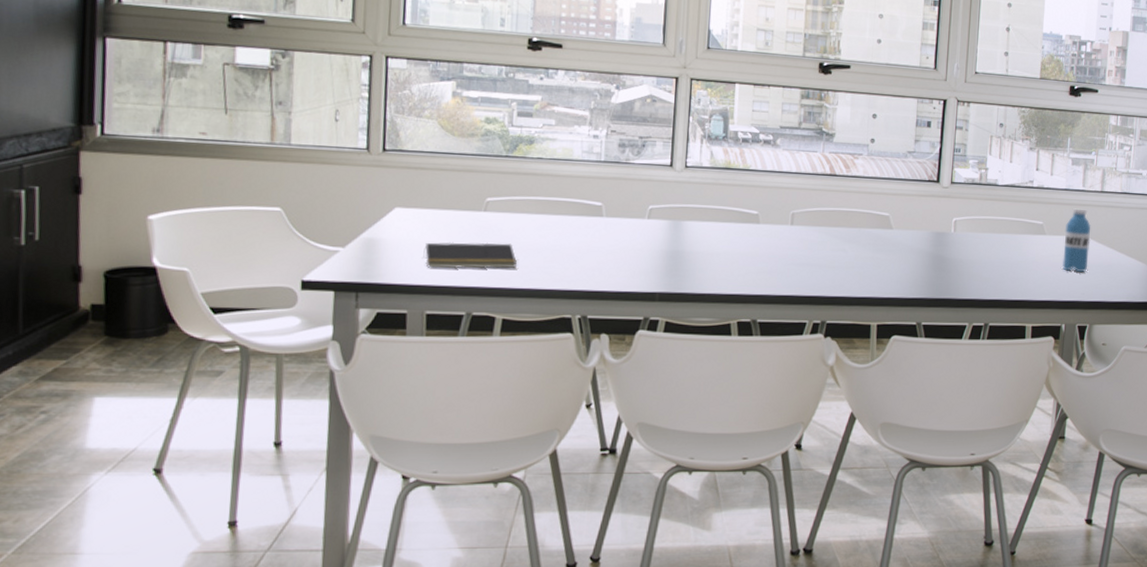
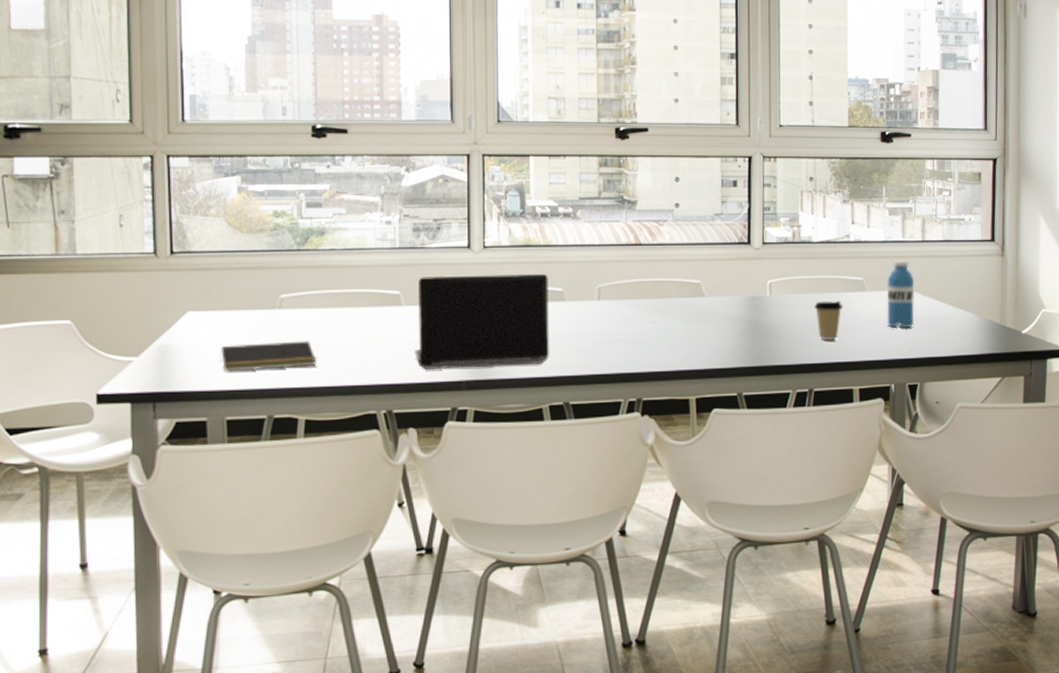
laptop computer: none [612,191,745,282] -> present [415,274,549,370]
coffee cup: none [995,241,1023,279] -> present [814,301,843,340]

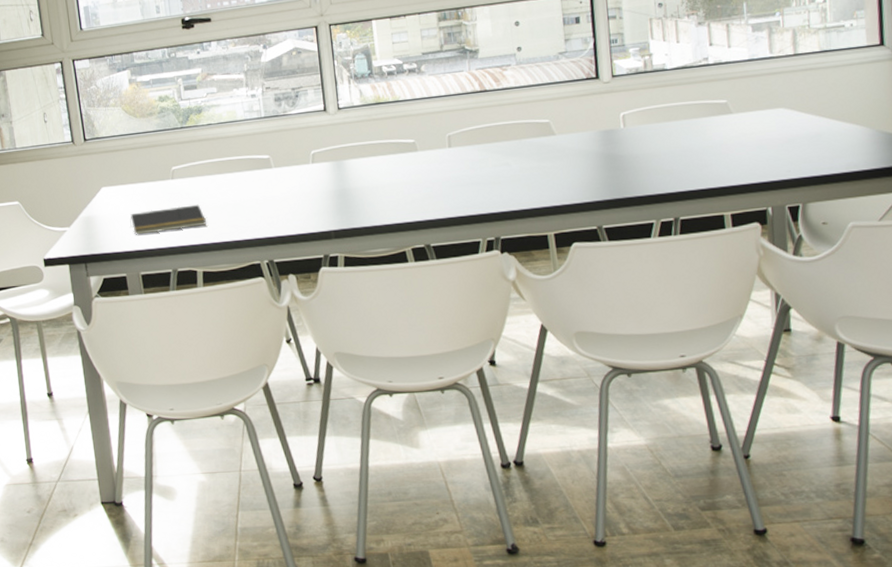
laptop computer: present [415,274,549,370] -> none [284,128,407,223]
coffee cup: present [814,301,843,340] -> none [674,126,707,168]
water bottle: present [886,261,915,328] -> none [755,77,791,149]

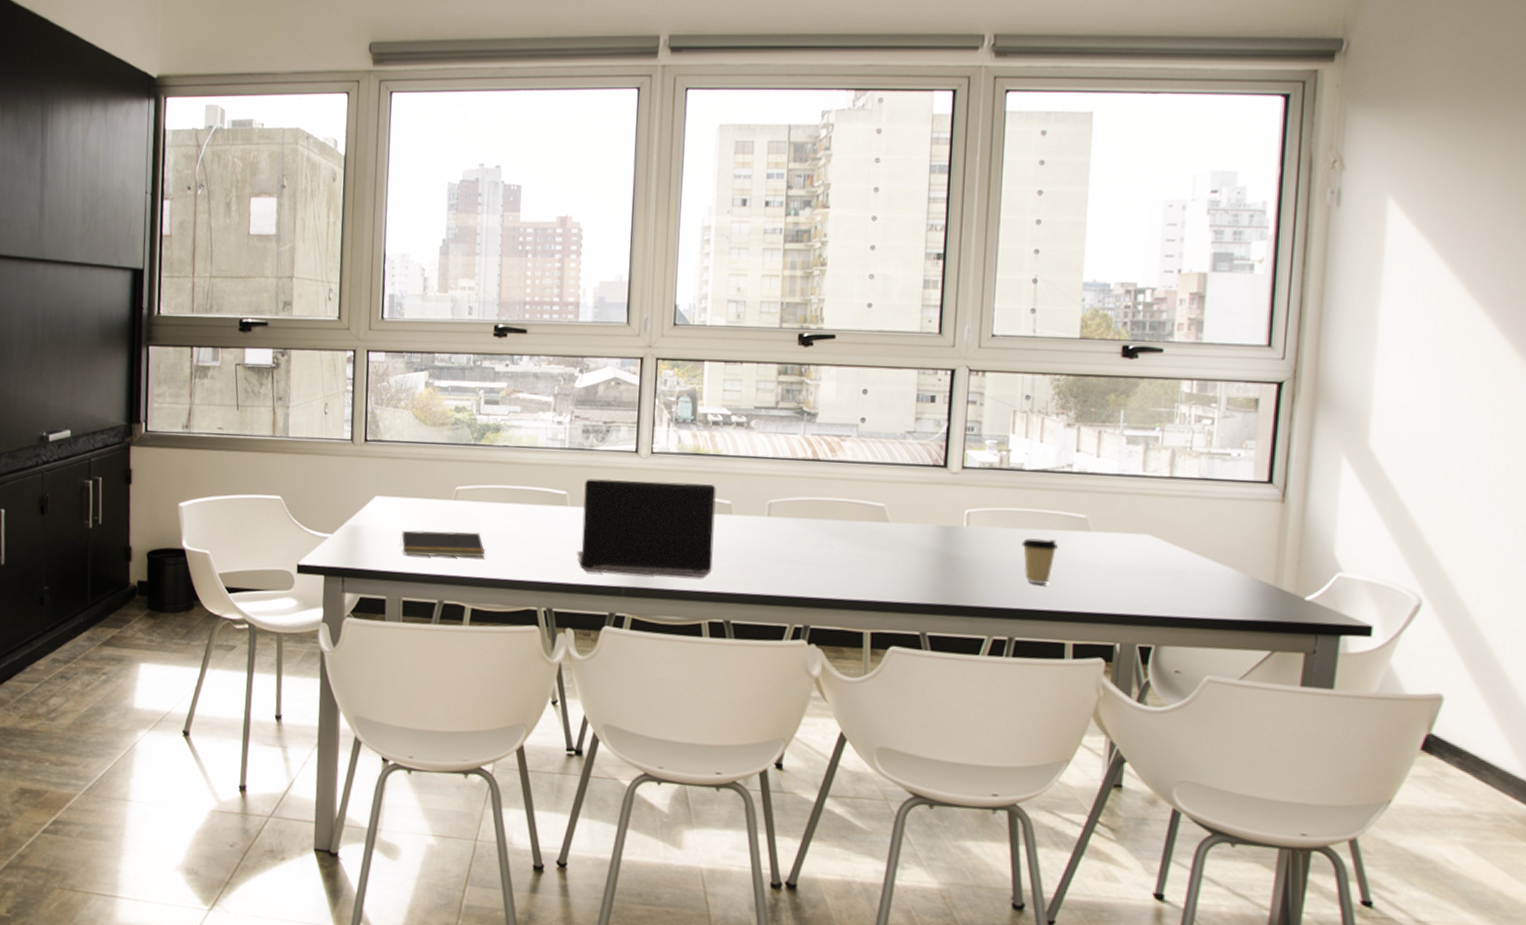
laptop computer: none [284,128,407,223] -> present [577,479,716,577]
coffee cup: none [674,126,707,168] -> present [1022,538,1059,584]

